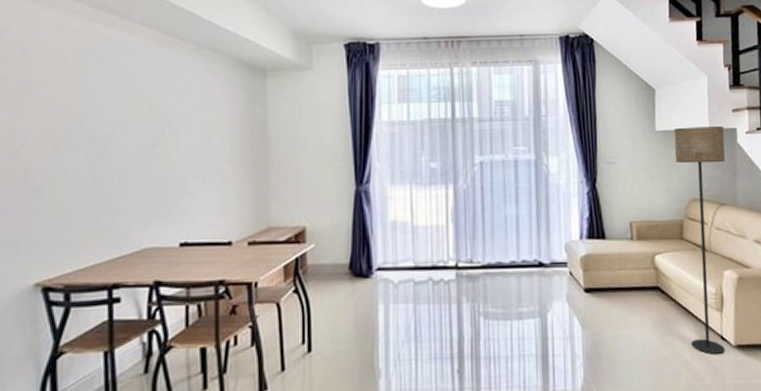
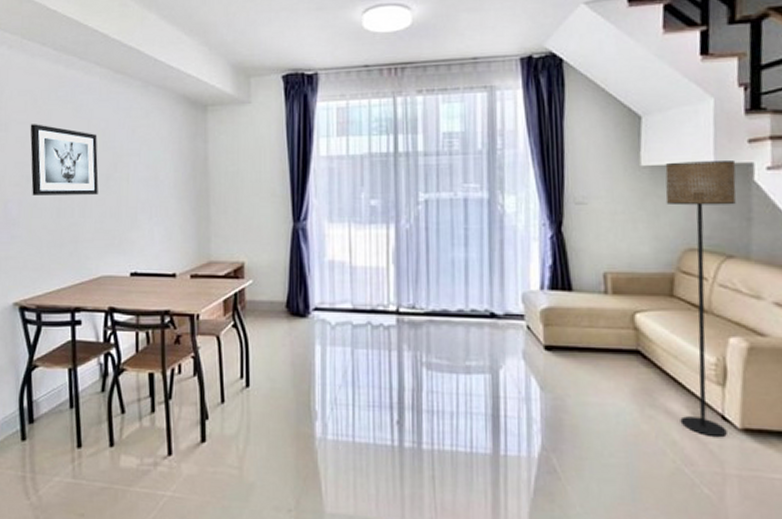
wall art: none [59,85,143,163] -> present [30,124,99,195]

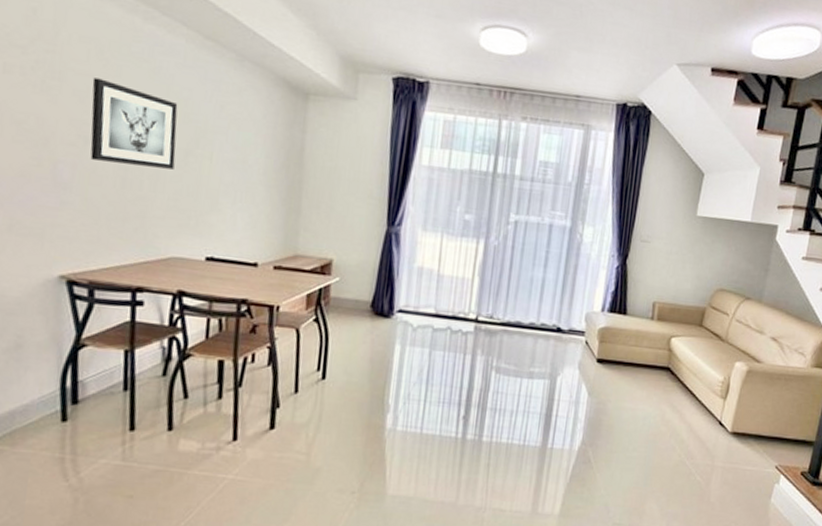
floor lamp: present [665,161,737,438] -> none [689,216,766,438]

